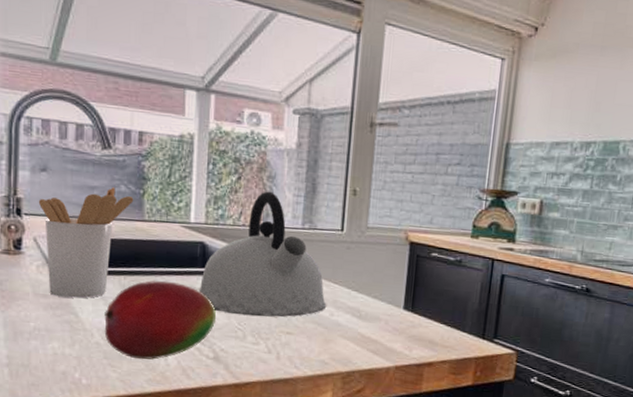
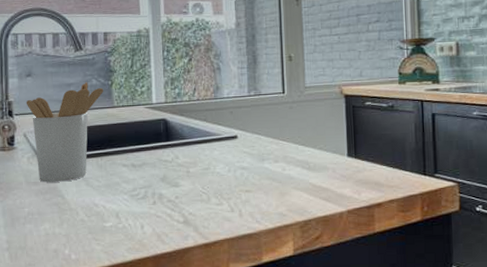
fruit: present [104,280,217,360] -> none [86,157,183,231]
kettle: present [199,191,327,318] -> none [165,67,278,180]

